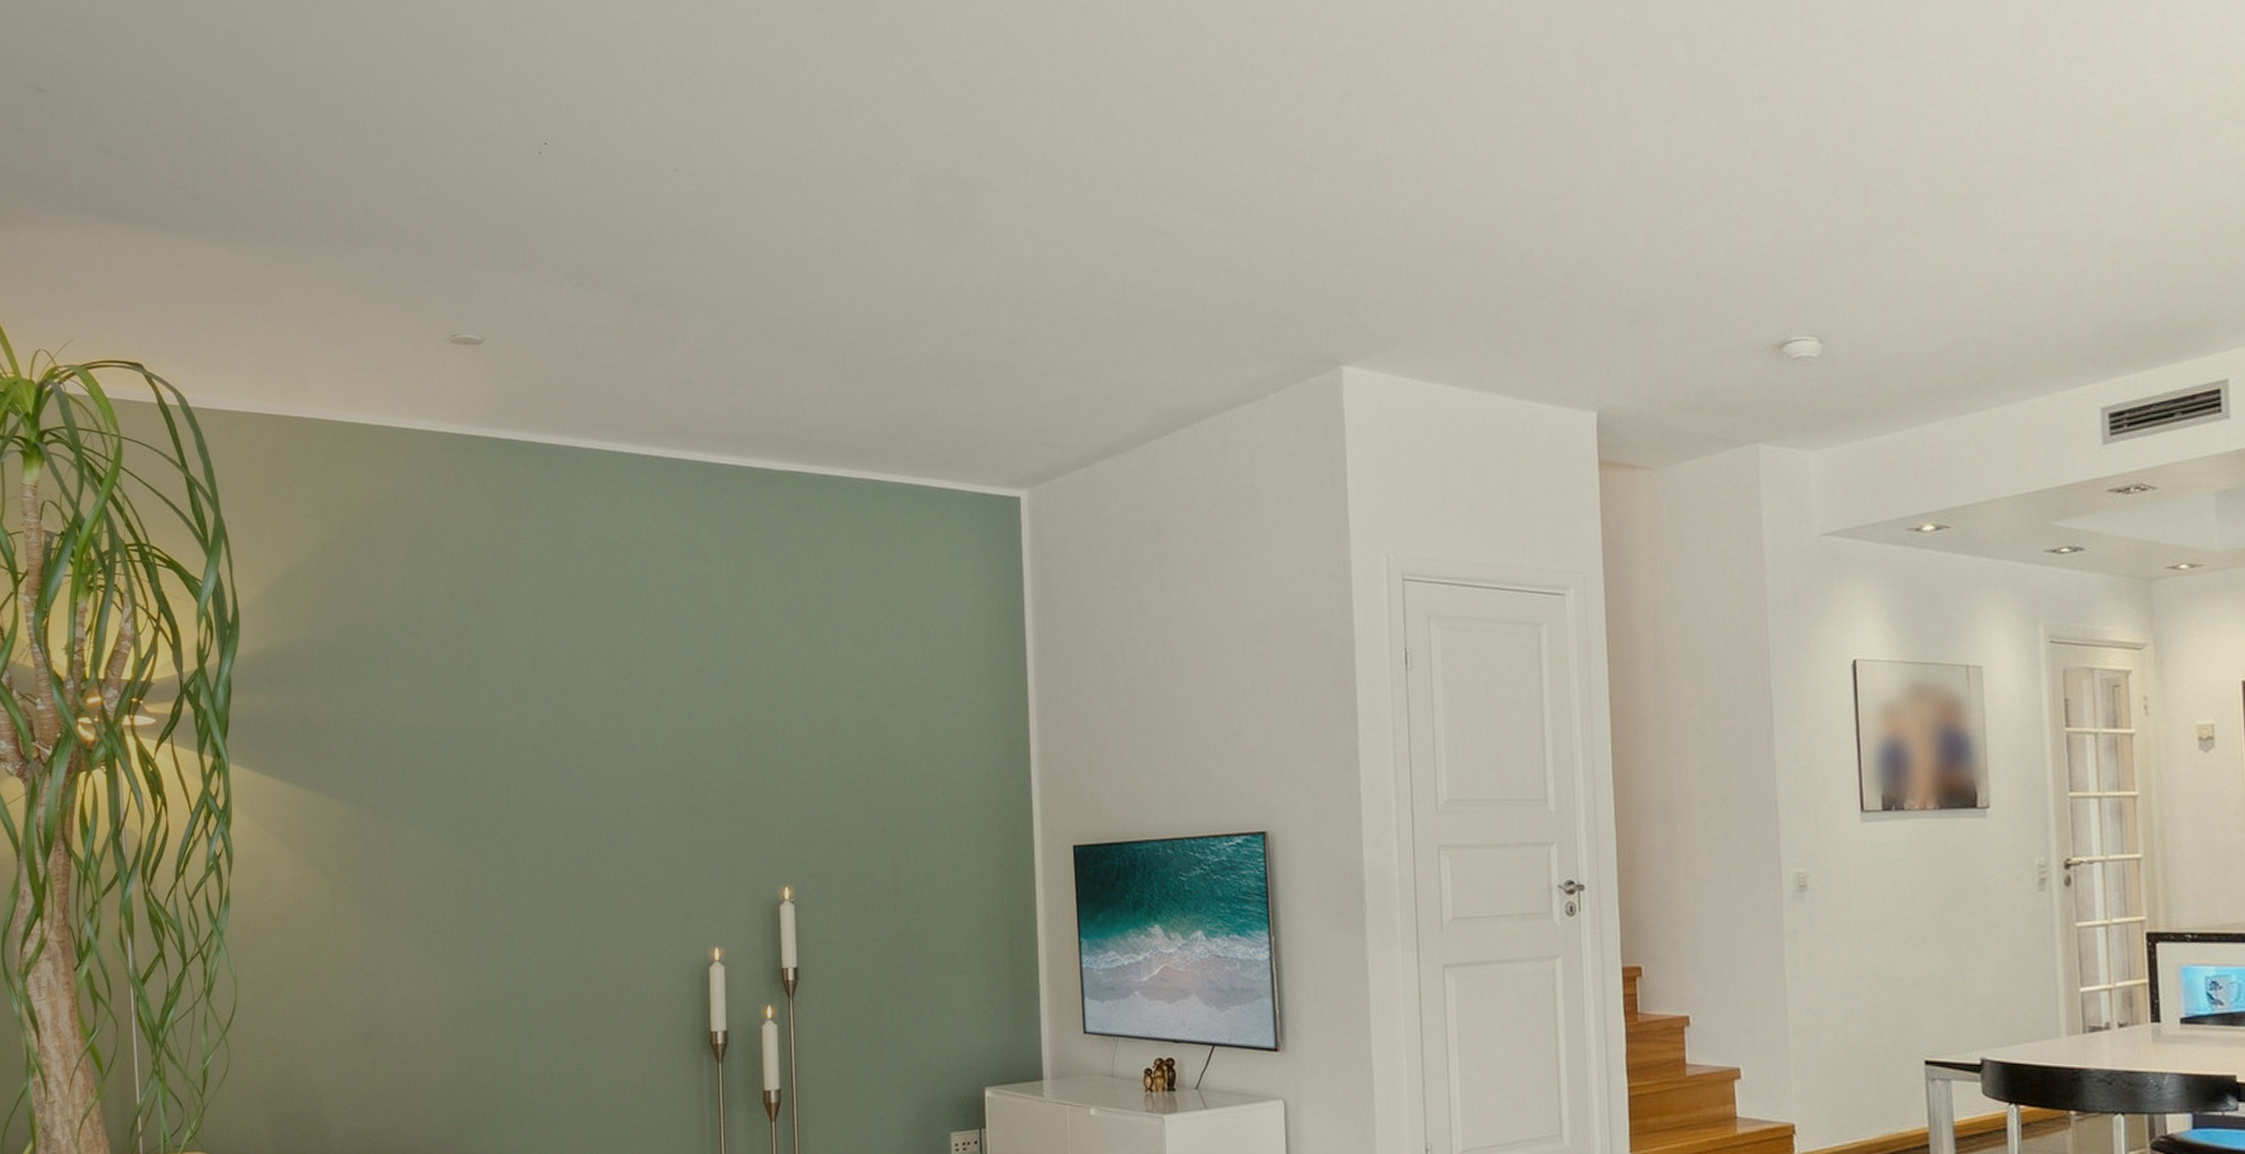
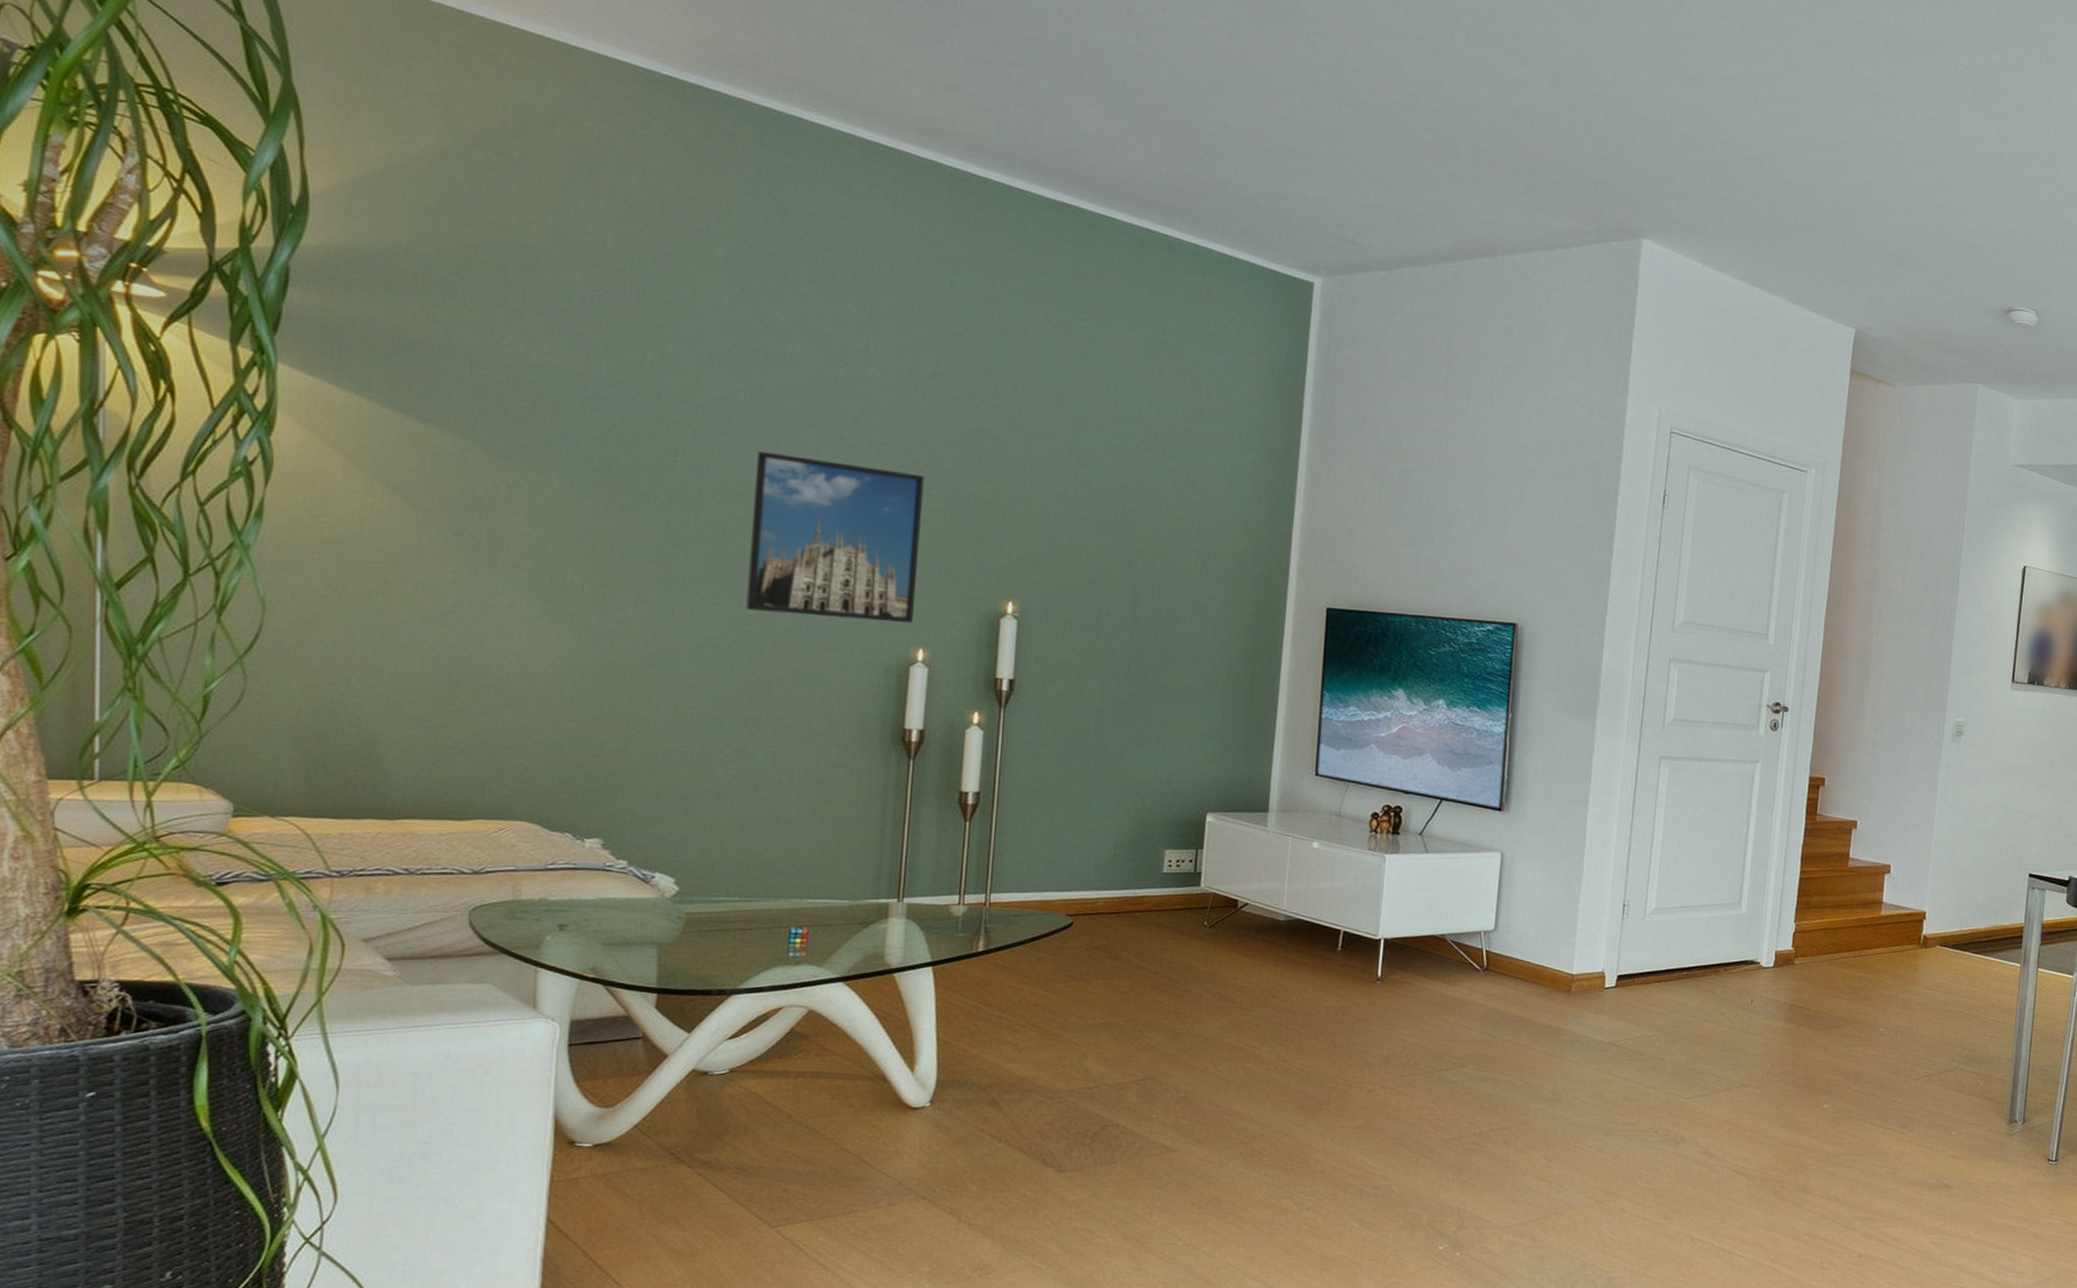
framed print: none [570,771,707,930] -> present [746,451,925,623]

